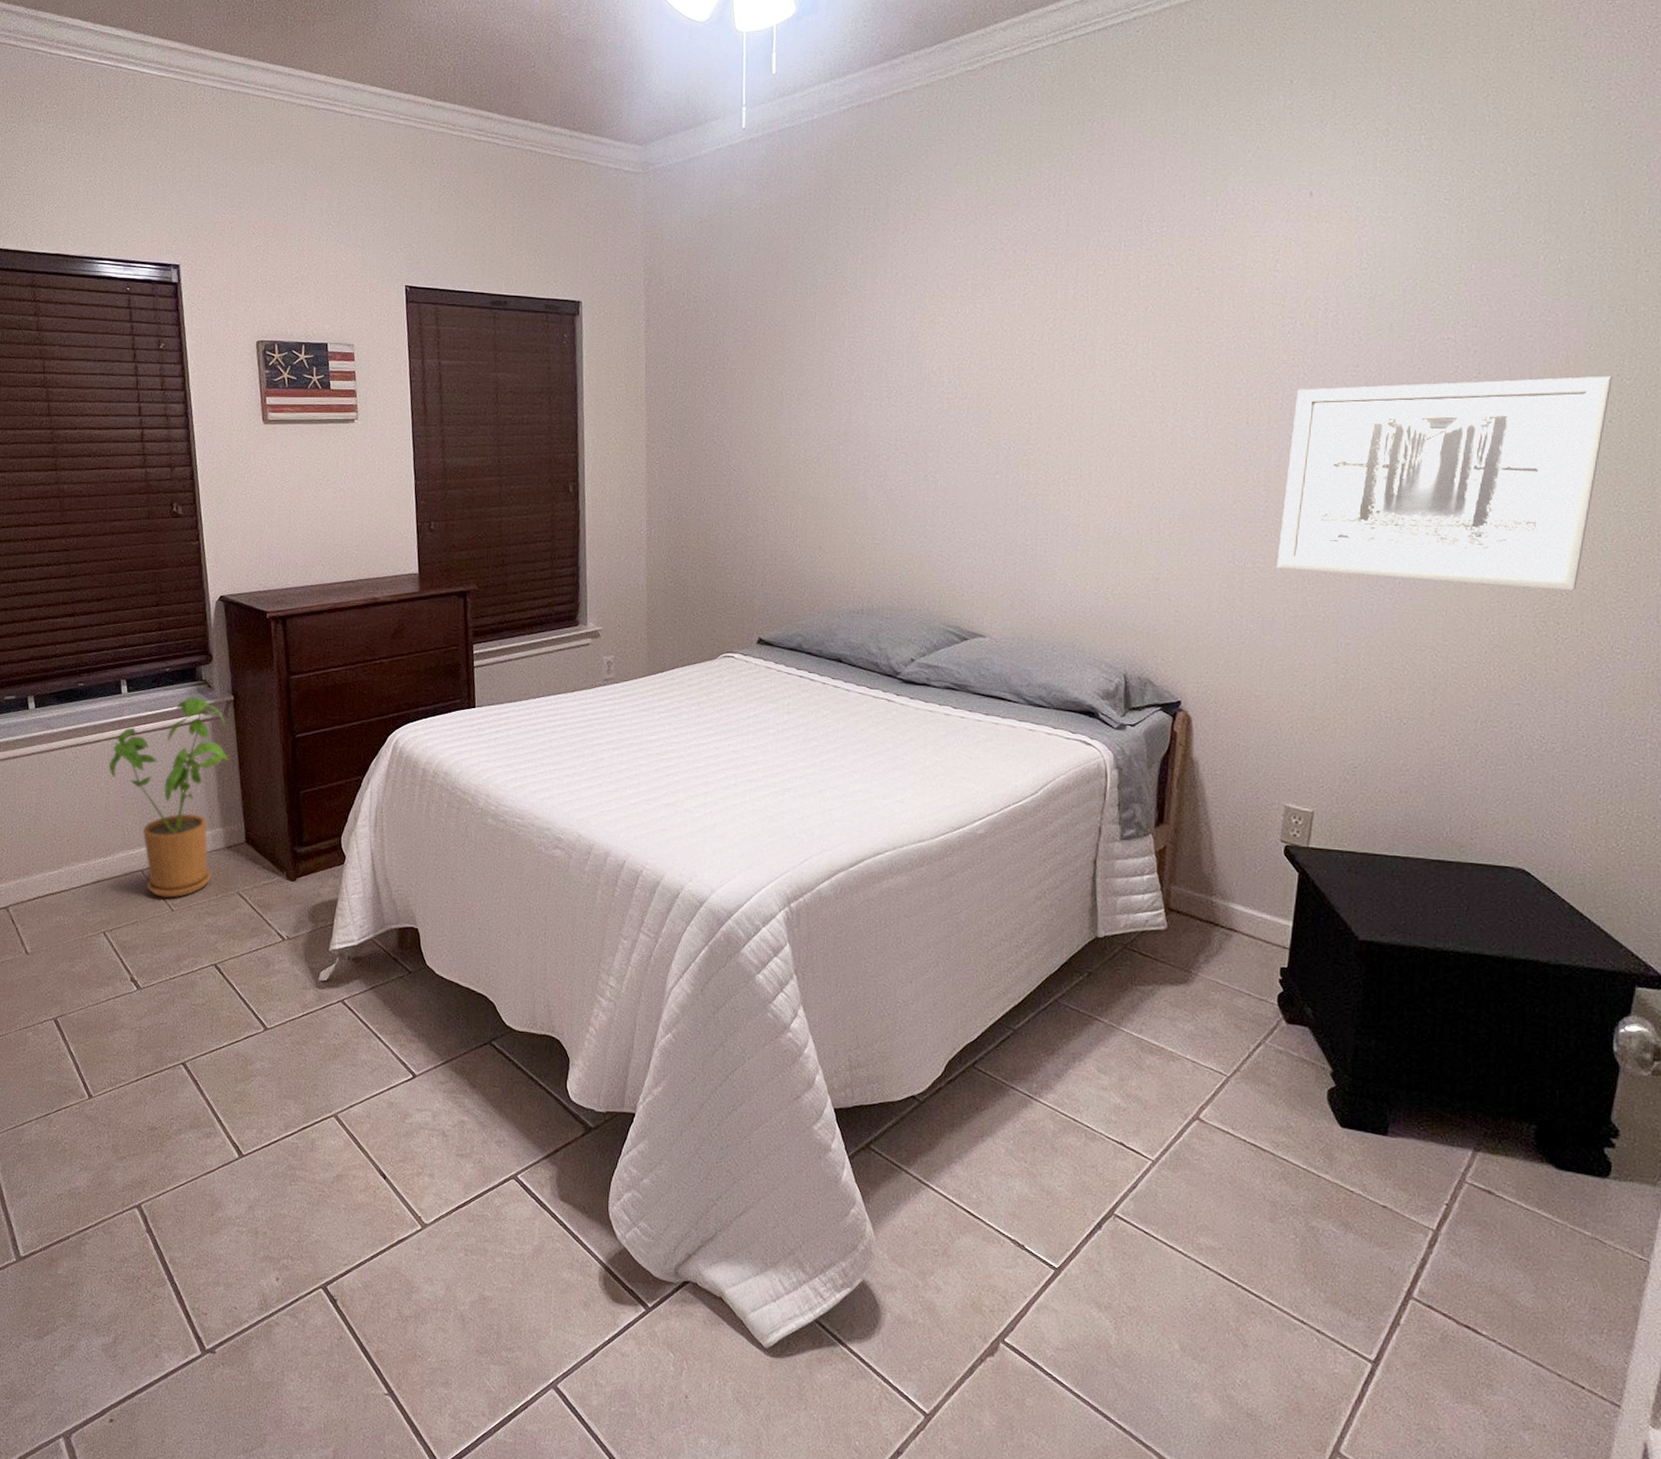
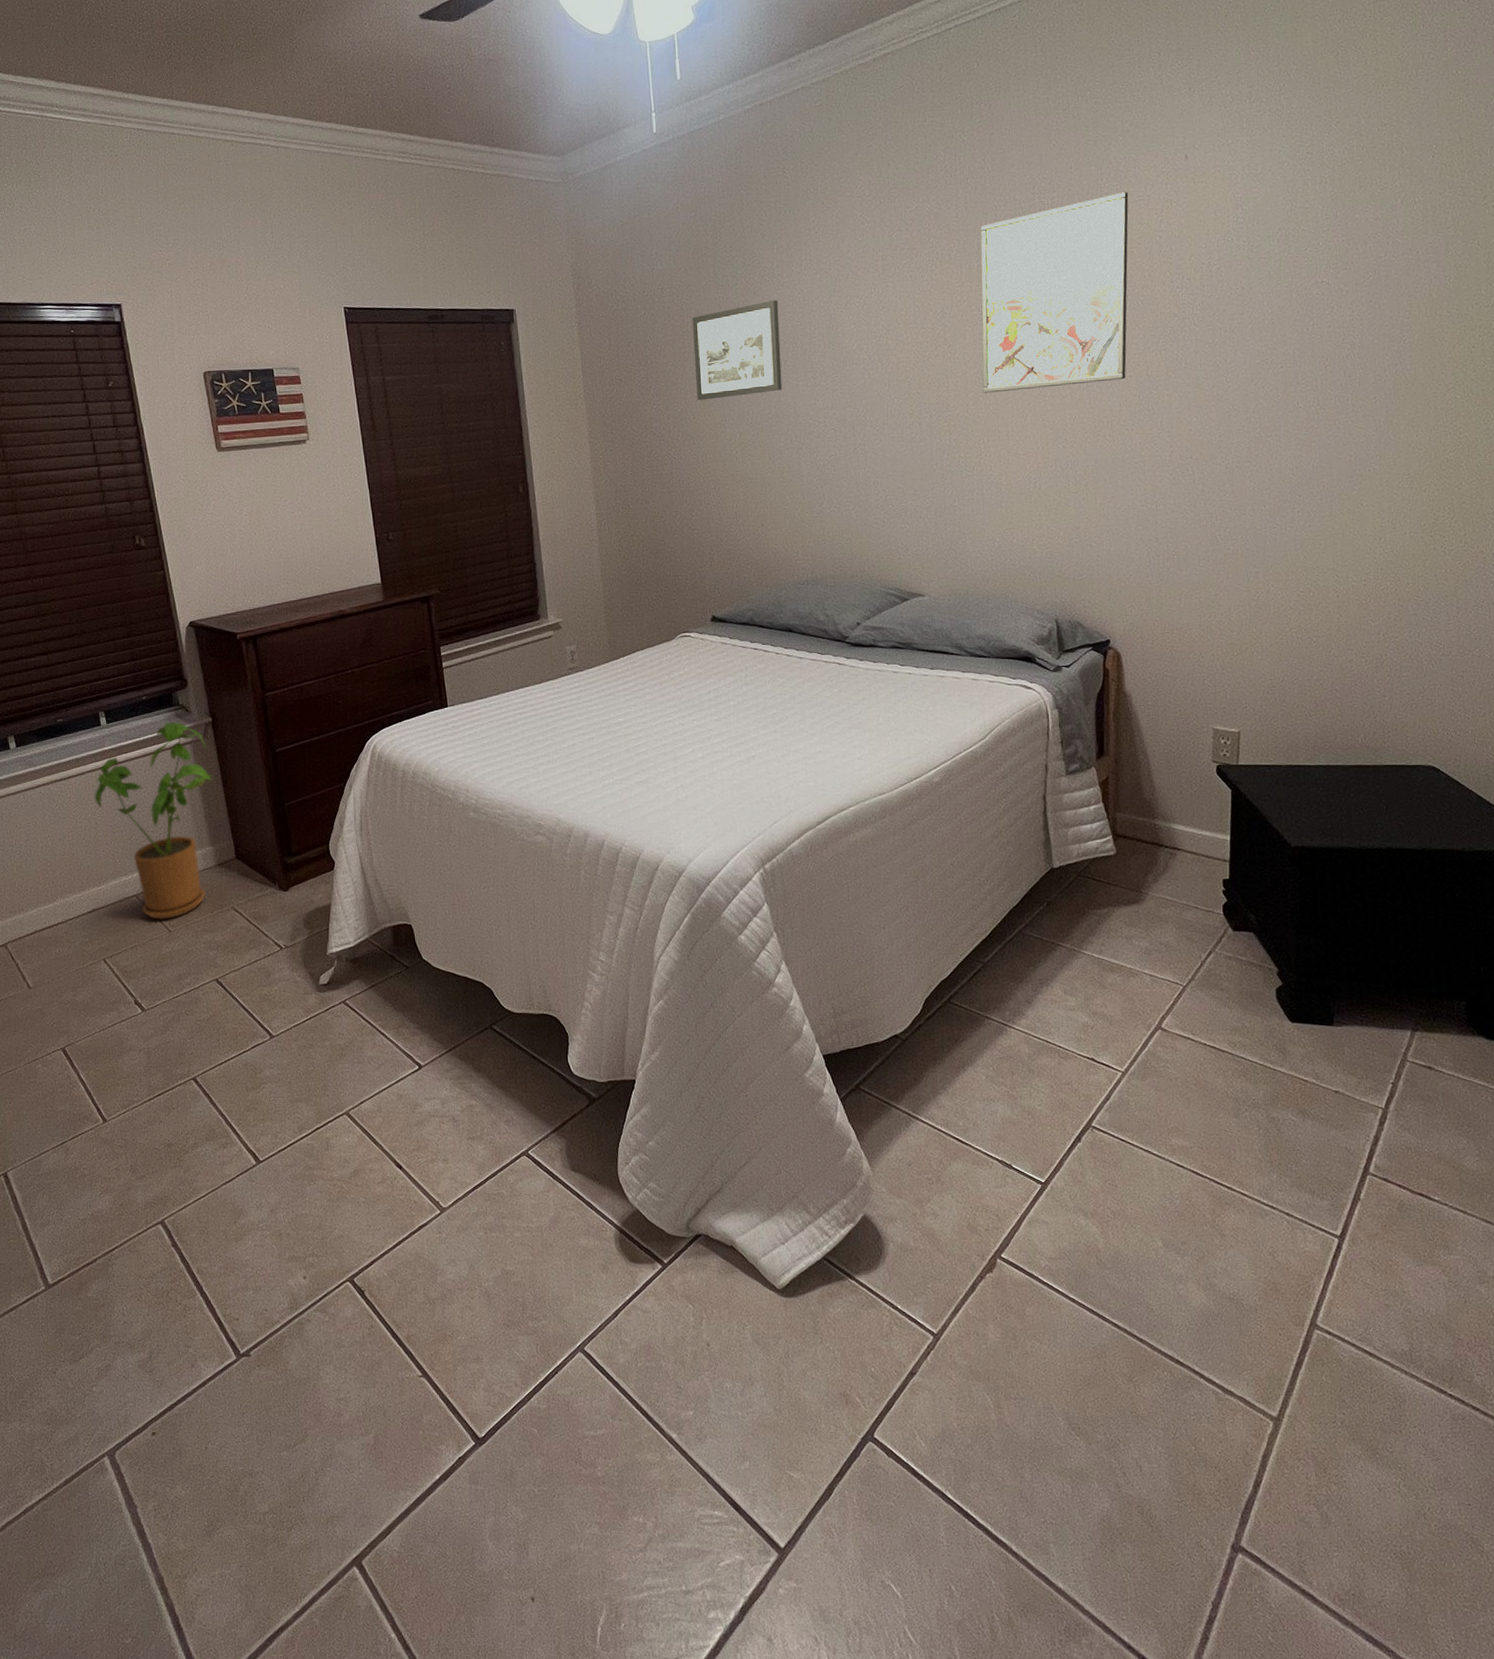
picture frame: none [763,312,858,412] -> present [692,300,783,401]
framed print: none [1068,225,1245,429] -> present [980,191,1129,394]
wall art: present [1276,376,1612,591] -> none [1185,305,1472,509]

